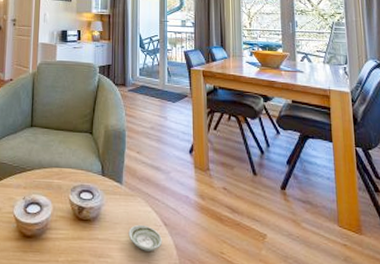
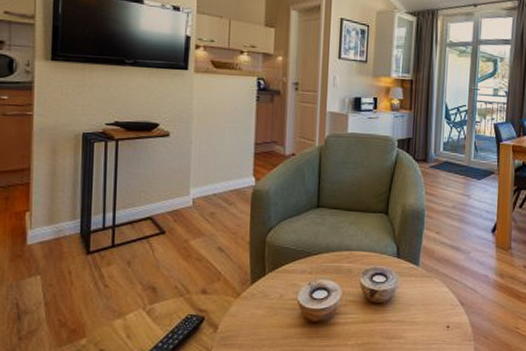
saucer: present [128,224,162,252] -> none [423,305,458,330]

